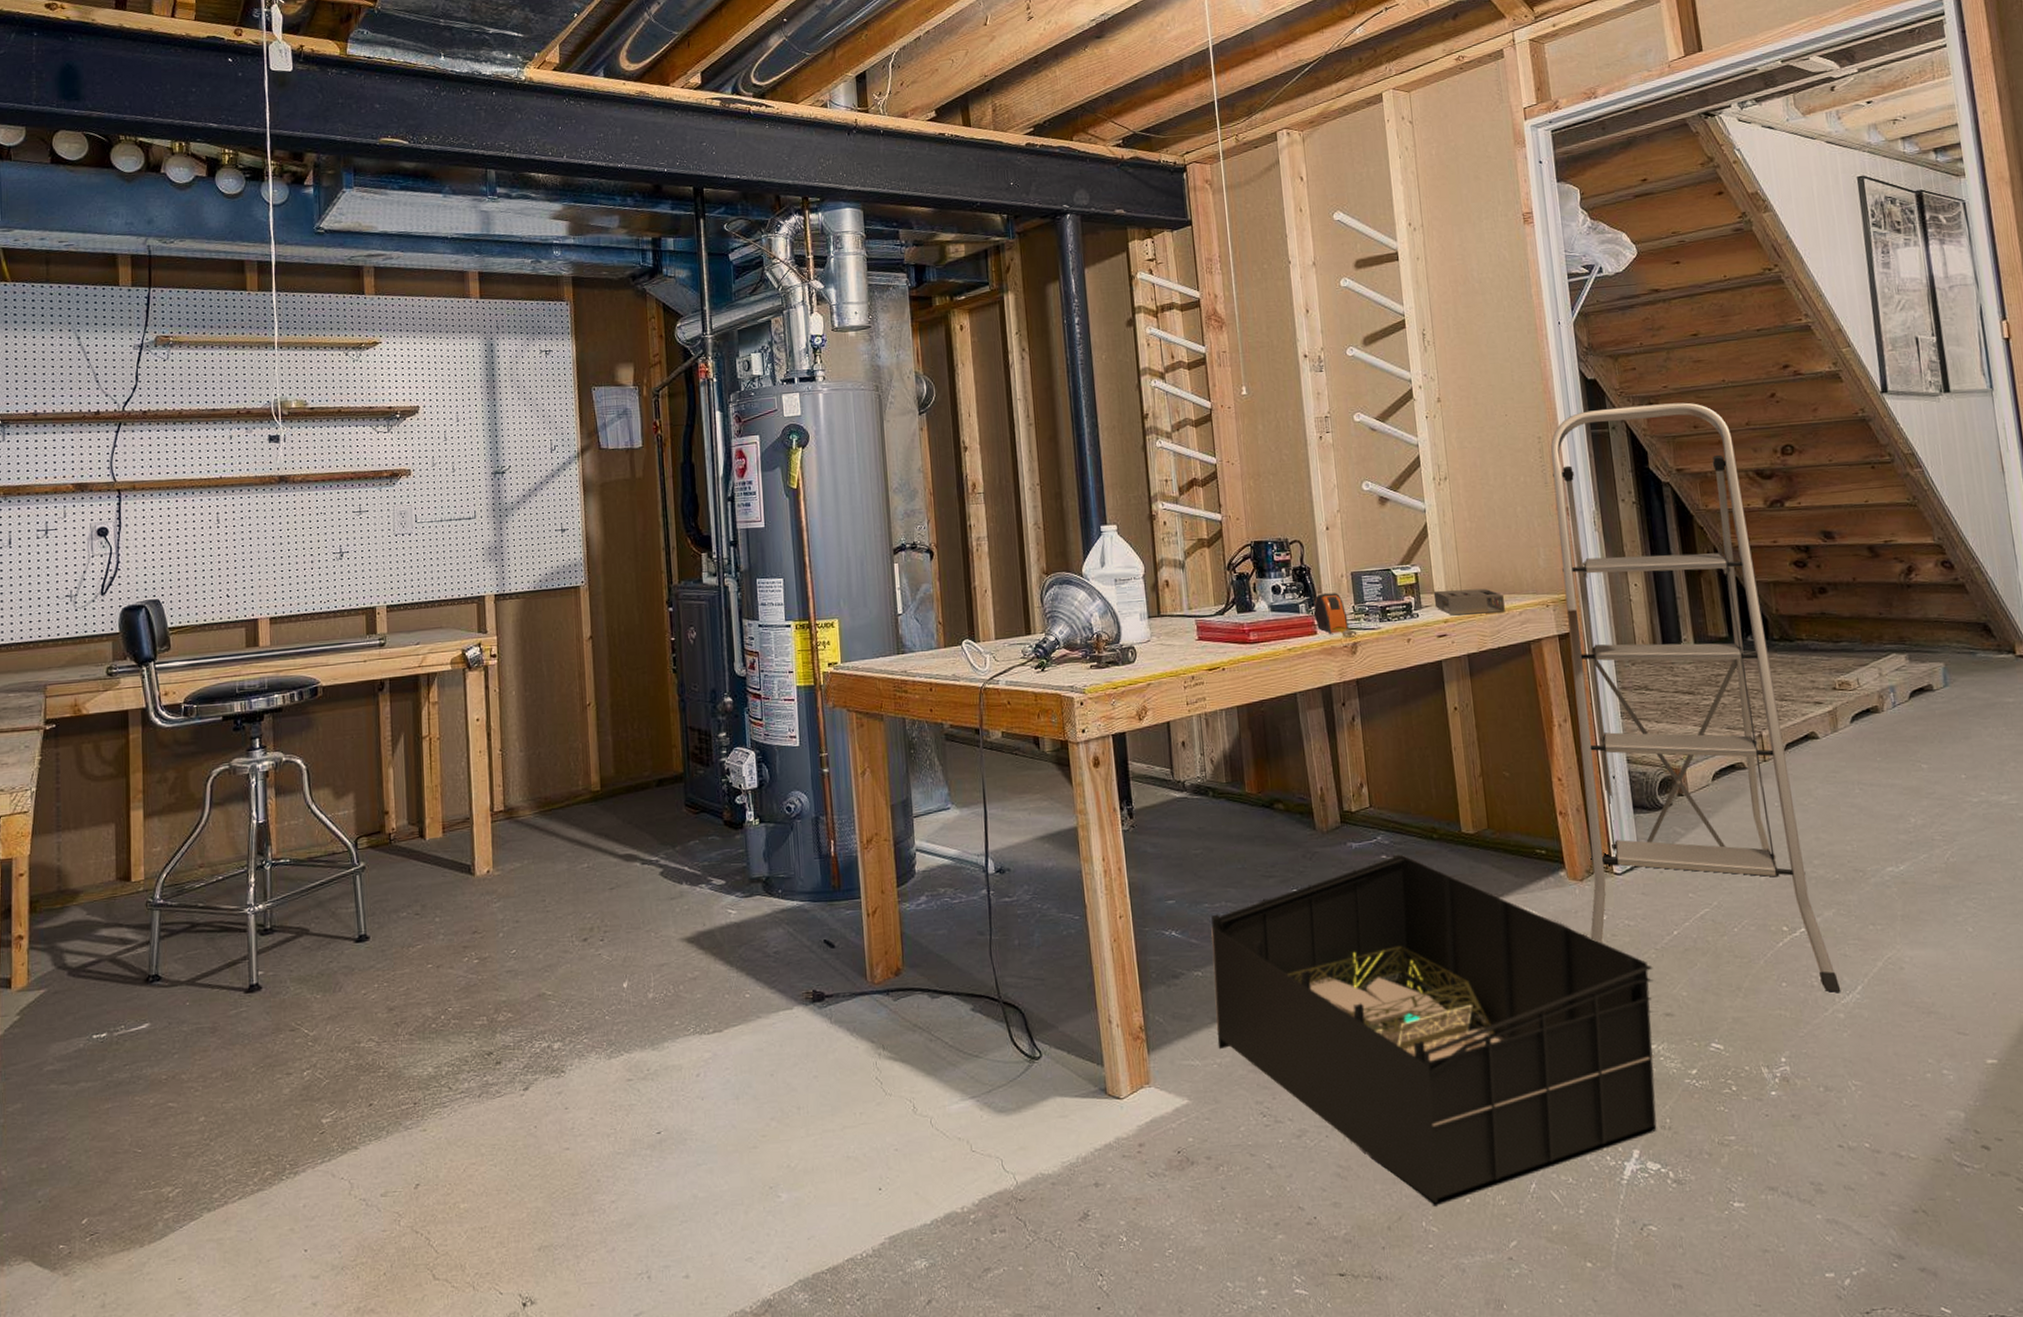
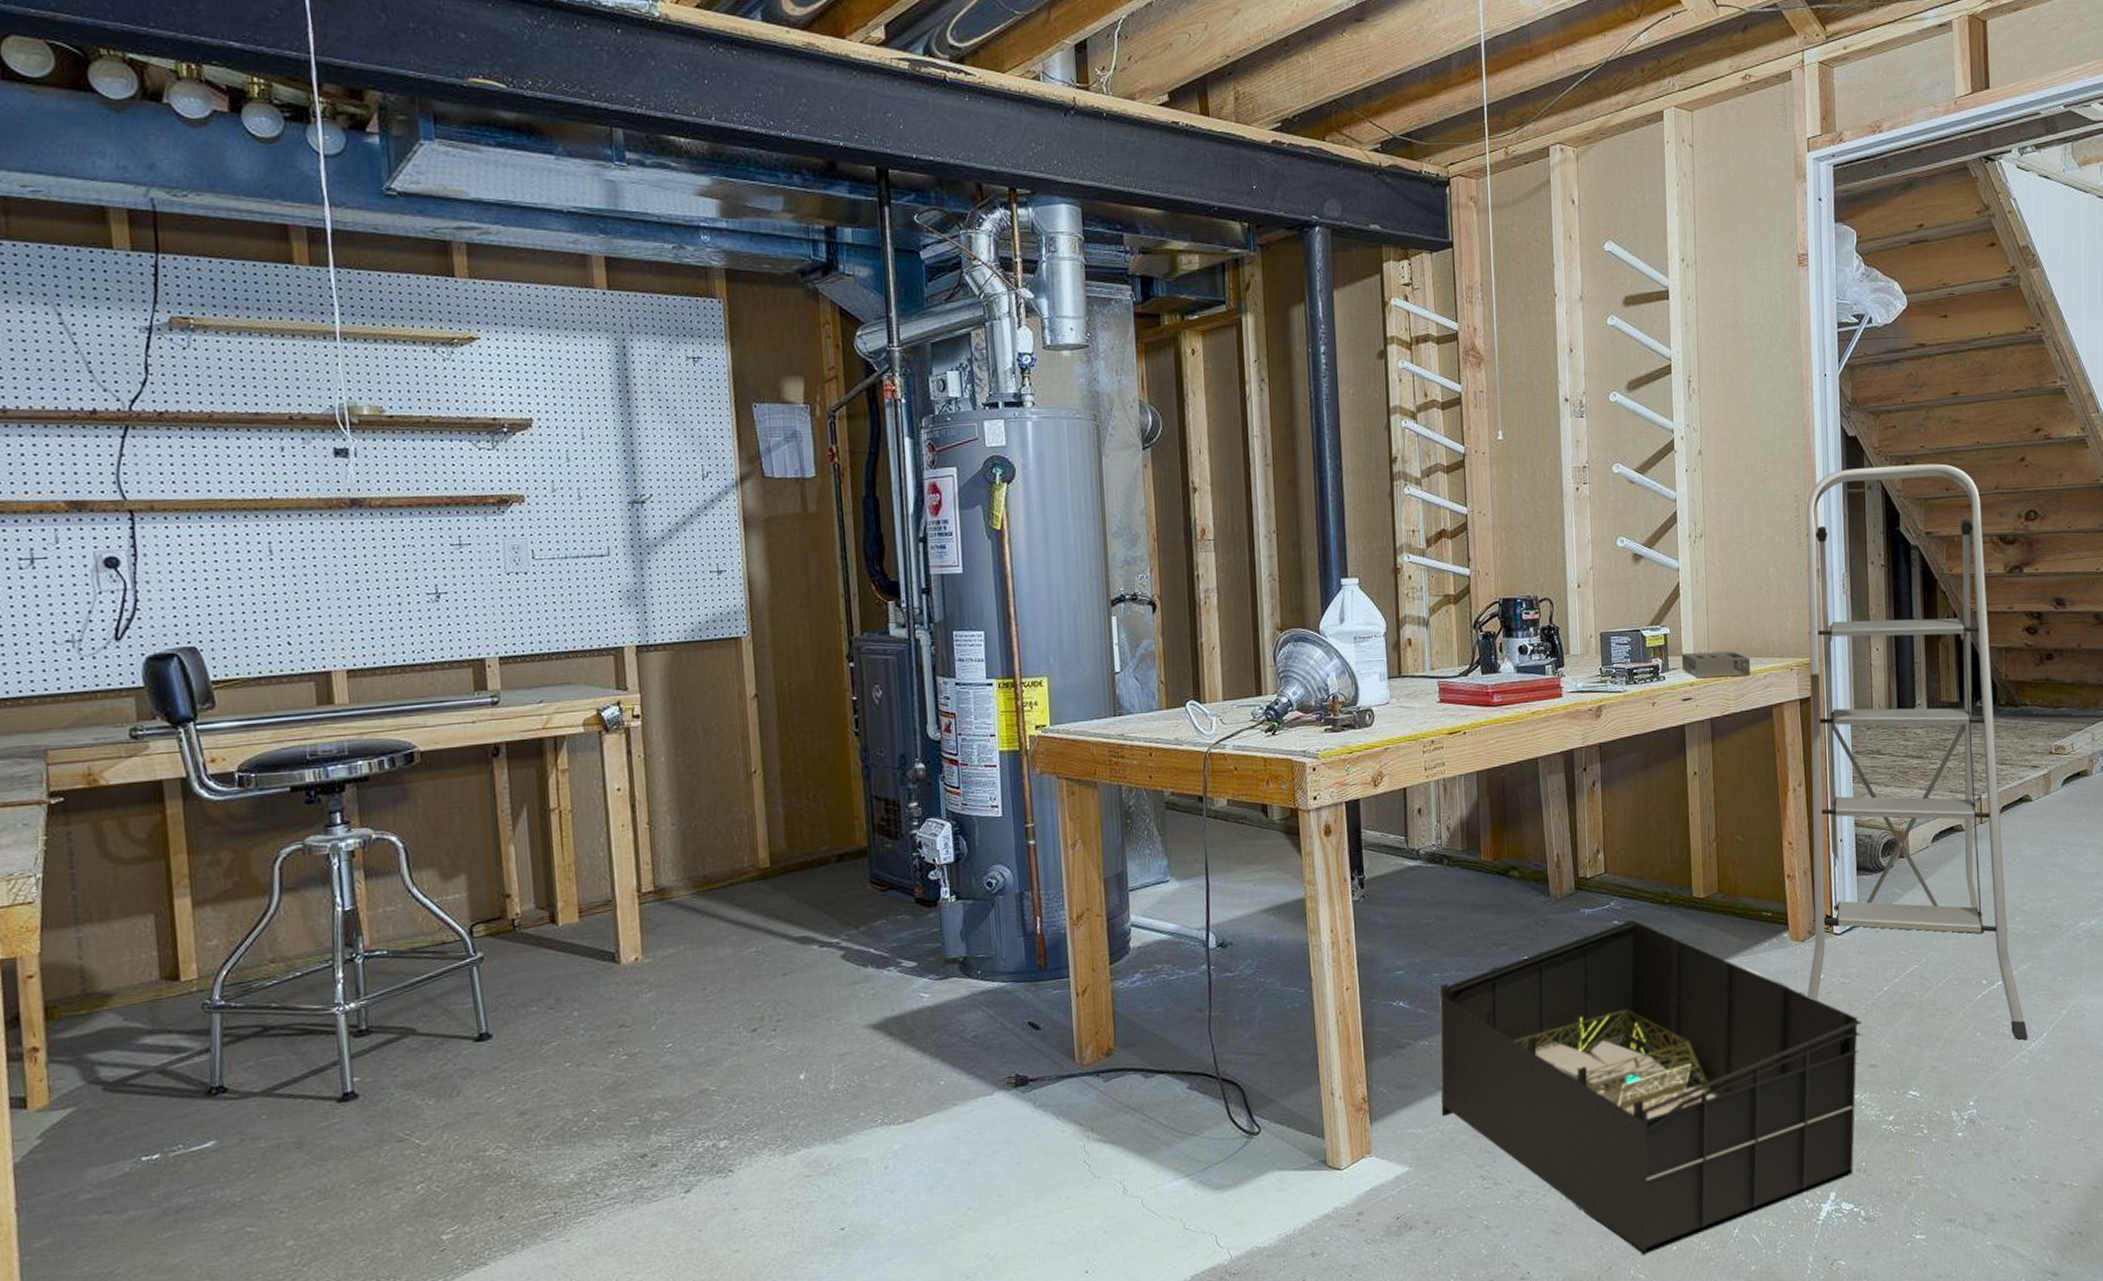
tape measure: present [1314,592,1357,637] -> none [1560,654,1603,700]

